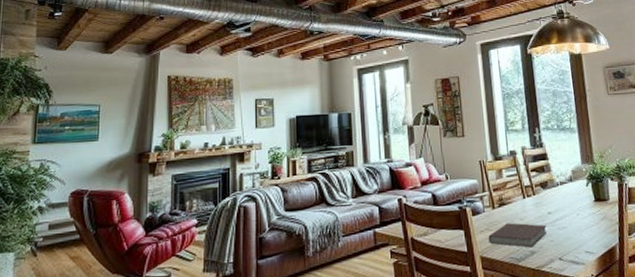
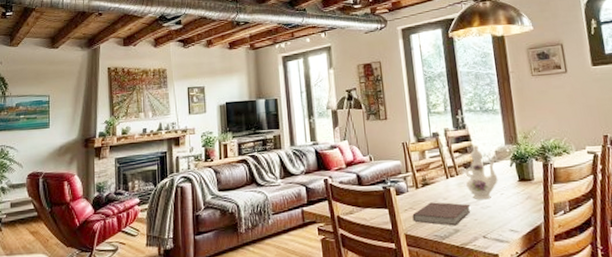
ewer: none [542,164,575,221] -> present [465,145,499,200]

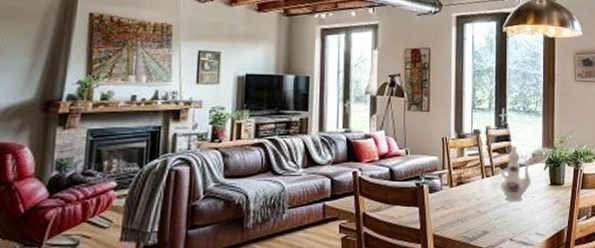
notebook: present [412,202,471,226] -> none [443,202,502,227]

